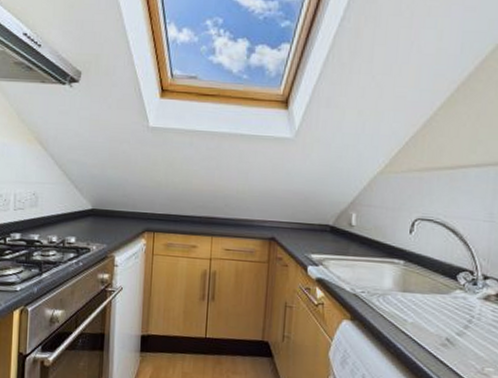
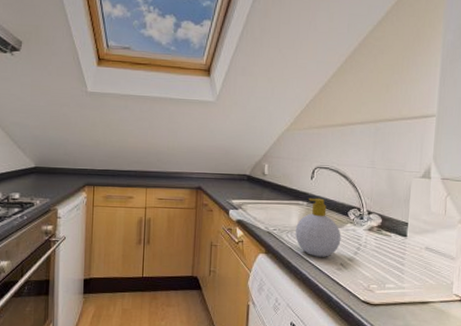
soap bottle: none [388,255,448,330] -> present [295,198,341,258]

